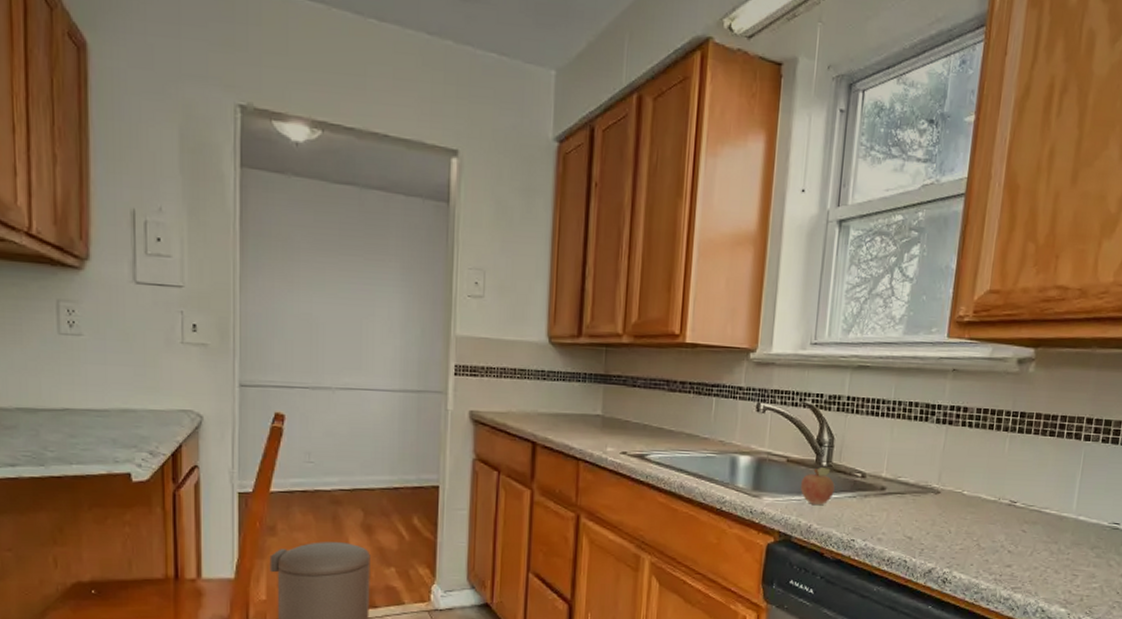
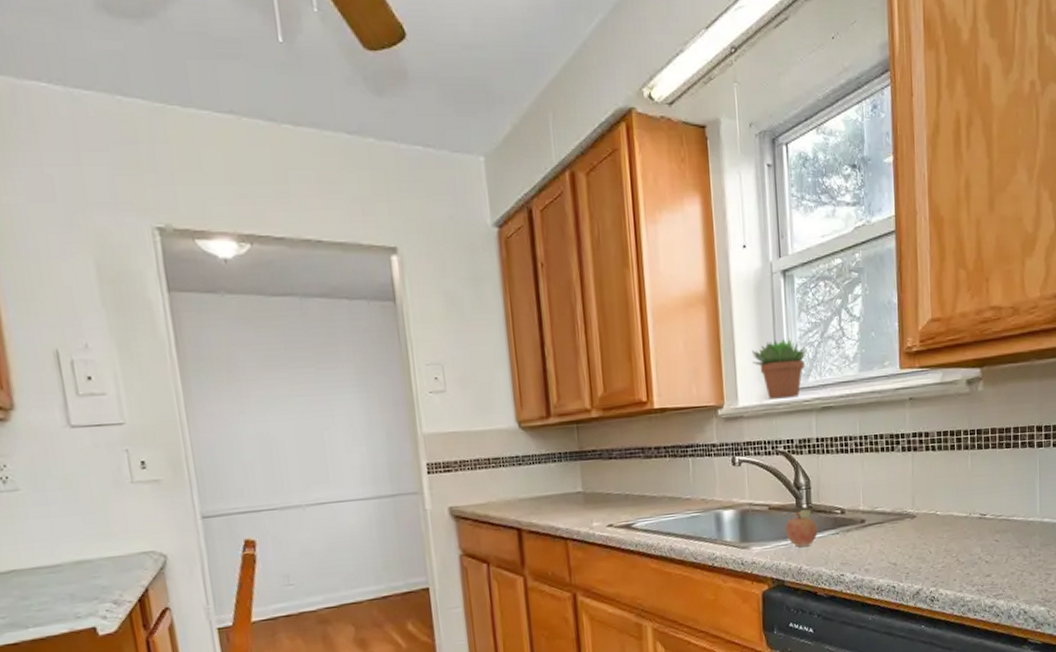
succulent plant: none [793,289,853,352] -> present [752,338,808,400]

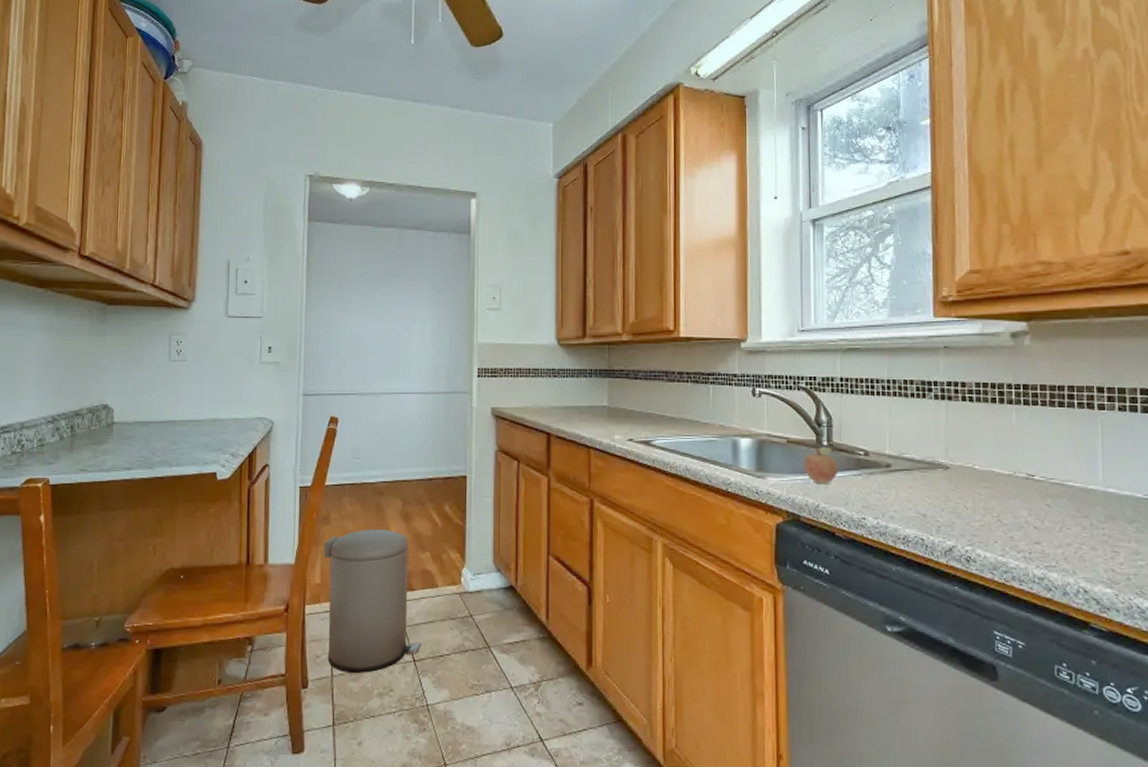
succulent plant: present [752,338,808,400] -> none [778,281,834,337]

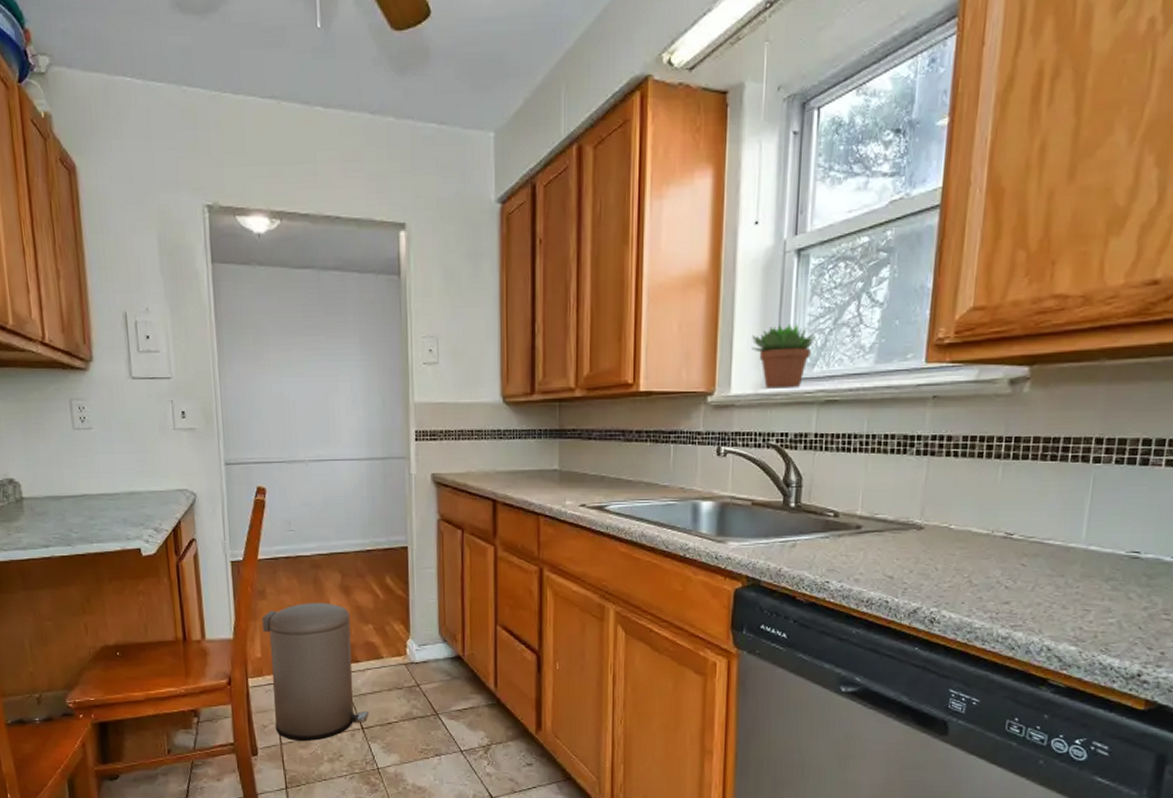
succulent plant: none [778,281,834,337] -> present [752,323,816,389]
fruit: present [803,446,838,483] -> none [767,507,805,547]

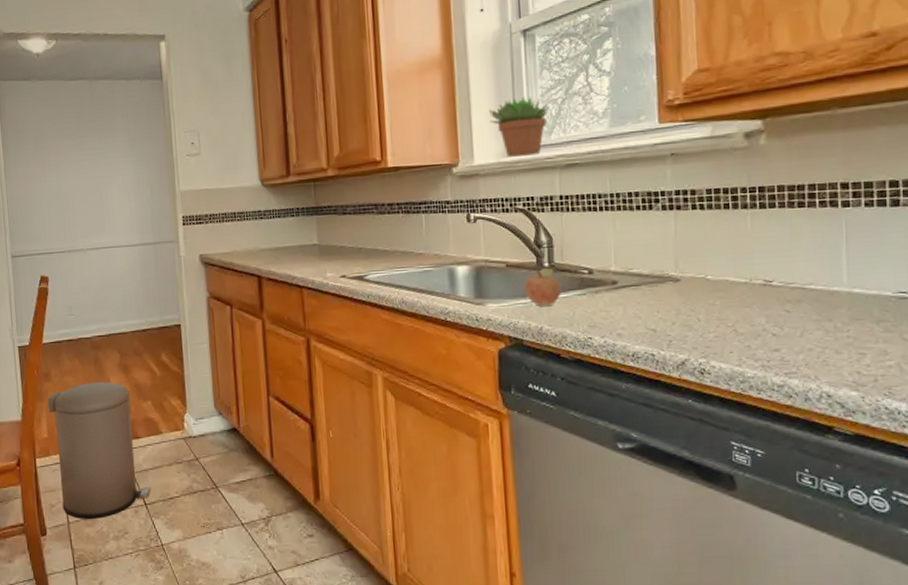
fruit: none [767,507,805,547] -> present [524,267,562,306]

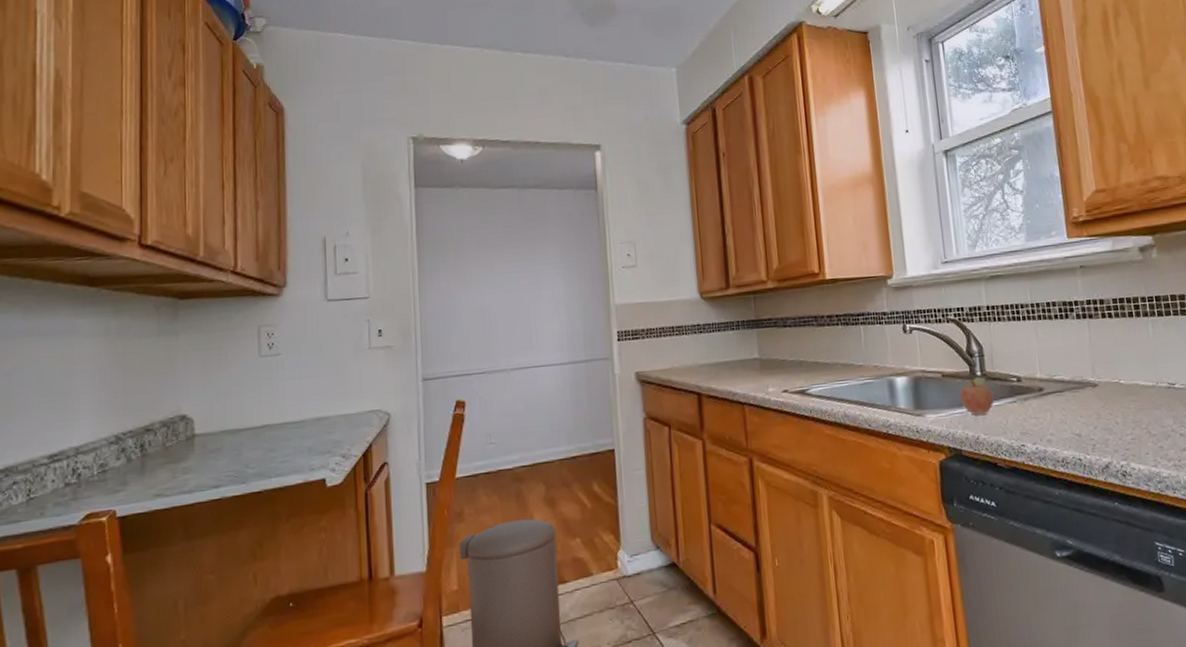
succulent plant: present [489,96,550,157] -> none [918,211,973,269]

